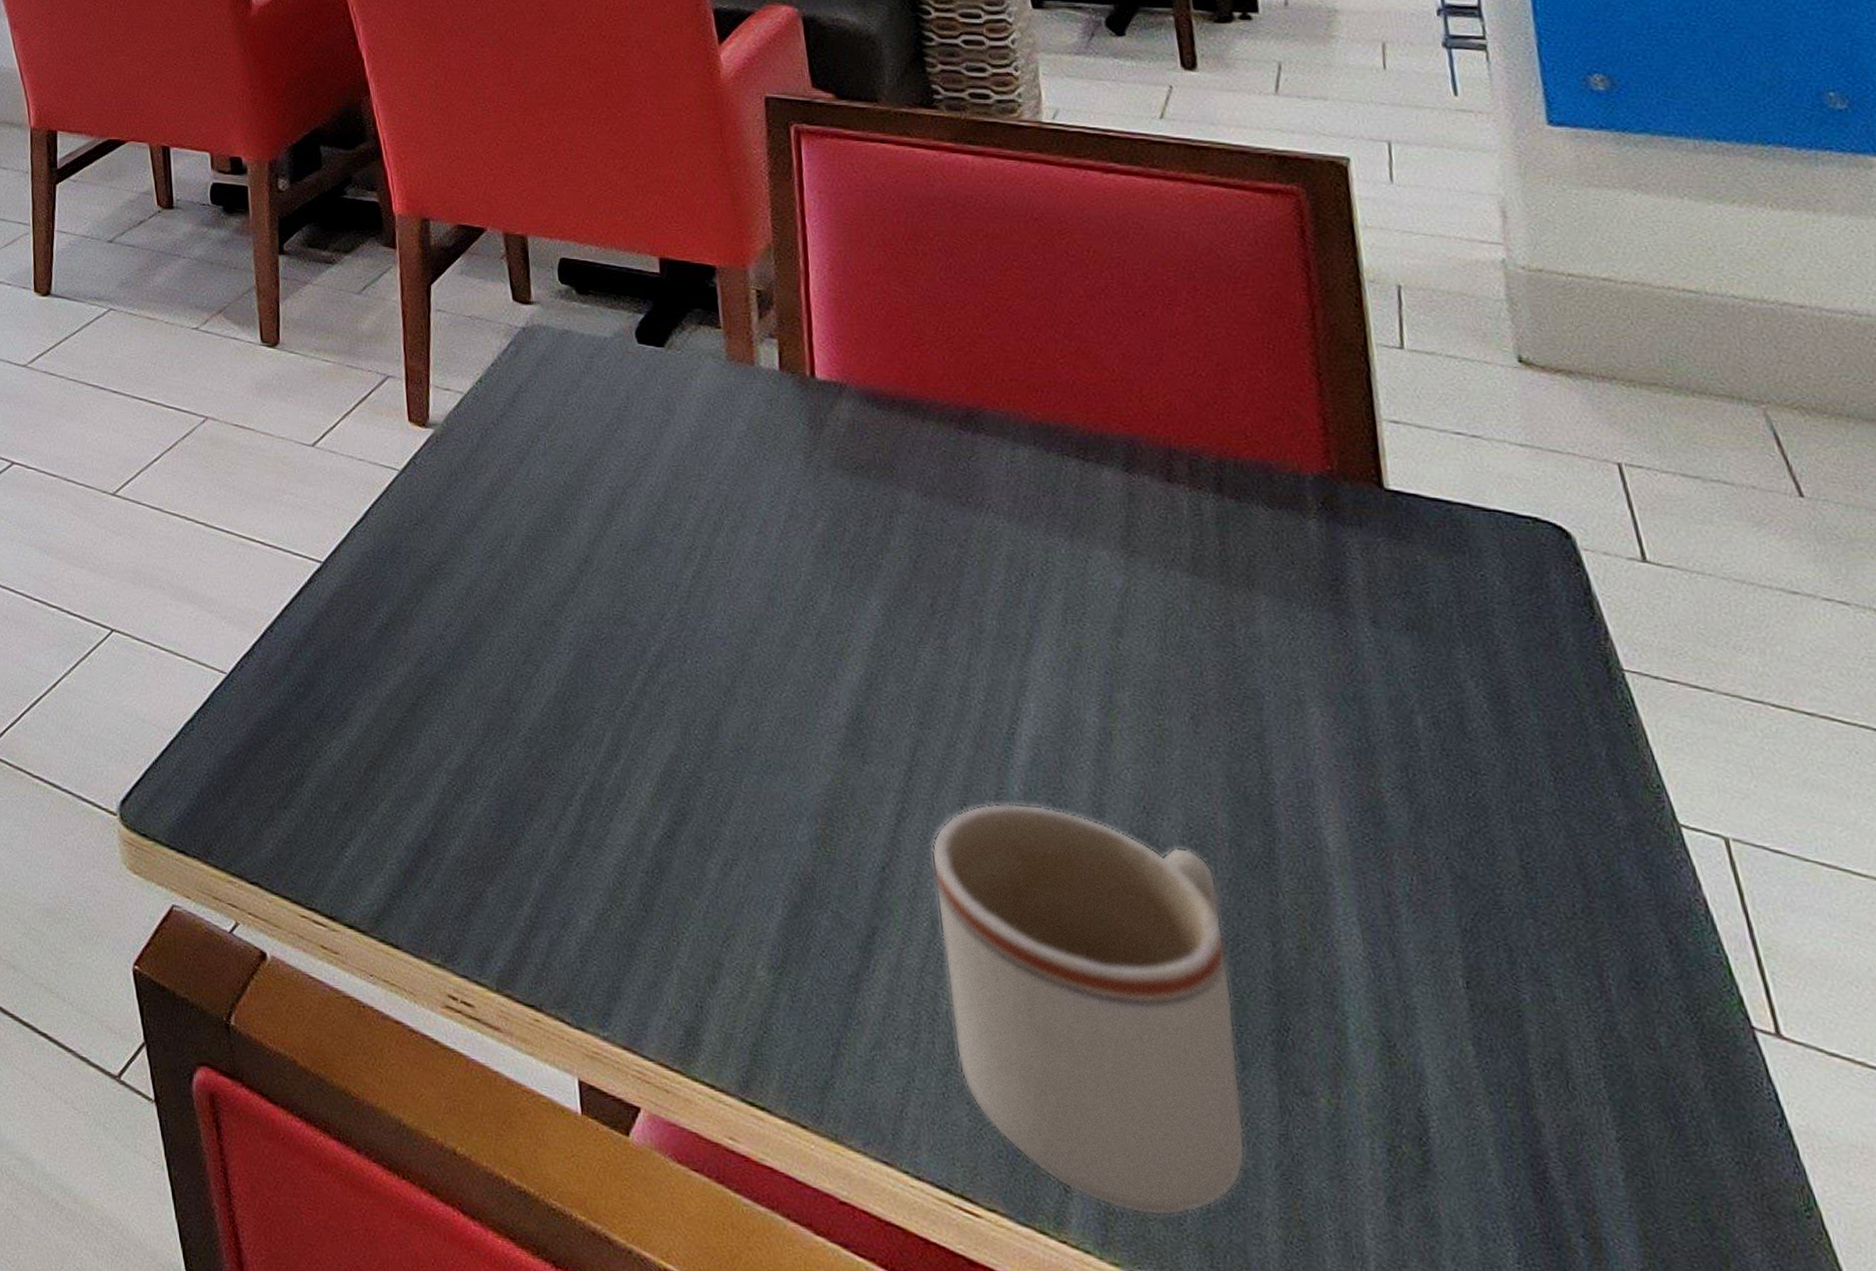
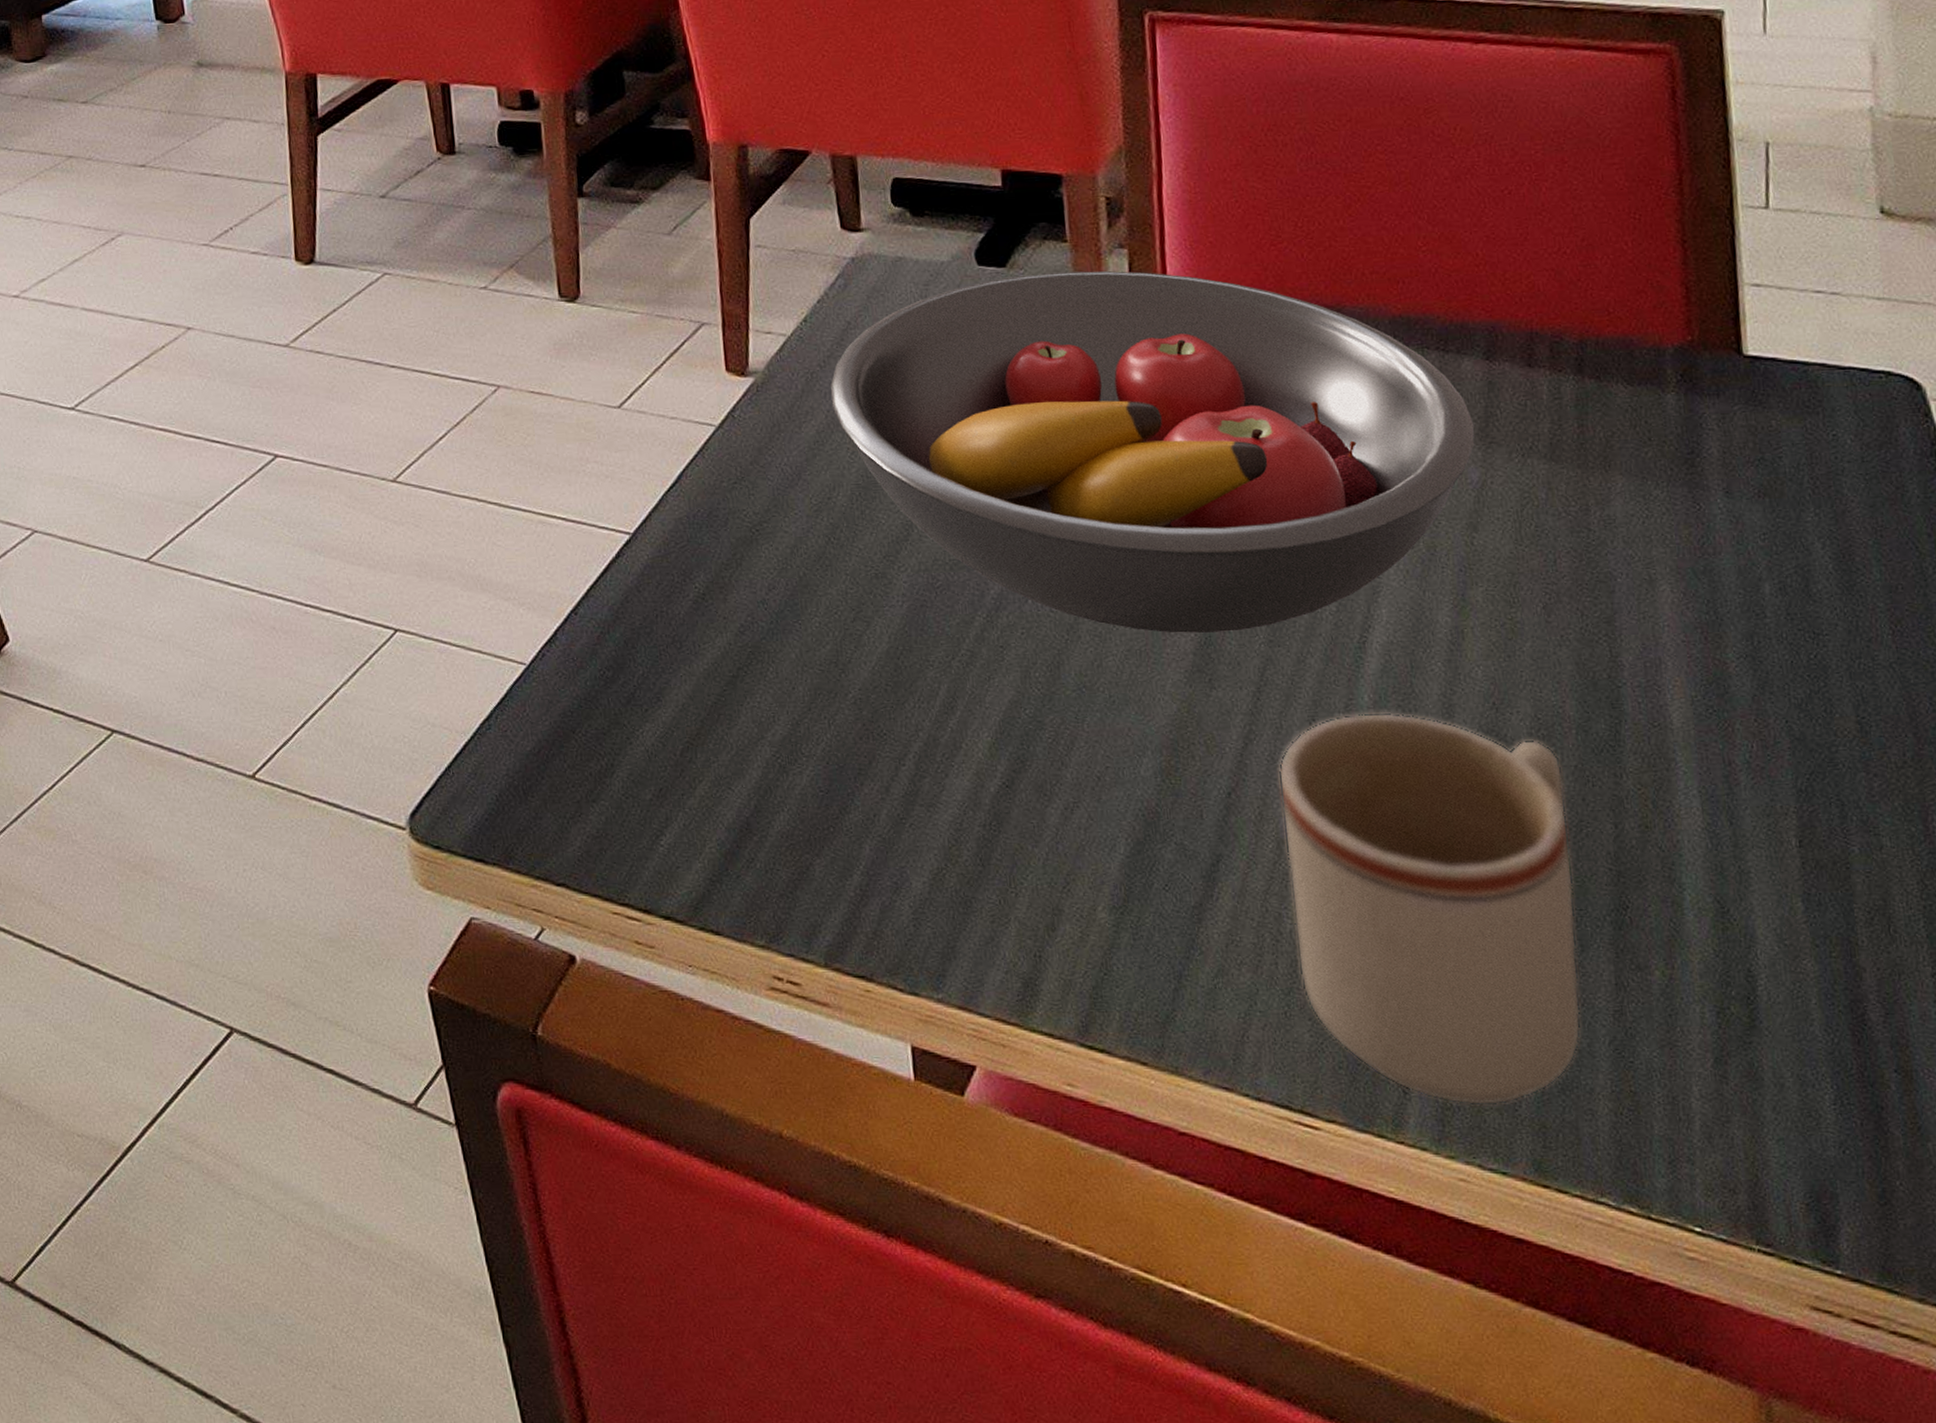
fruit bowl: none [502,355,1117,710] -> present [830,270,1475,634]

